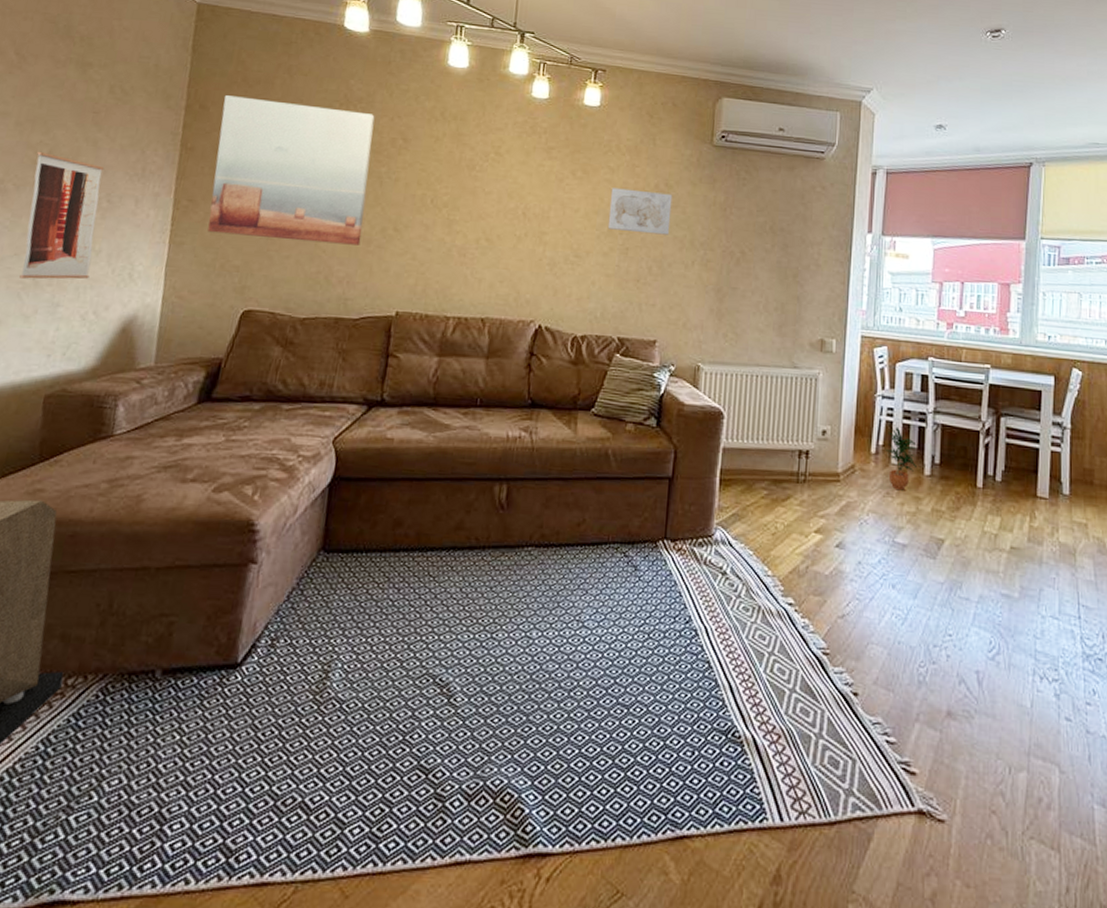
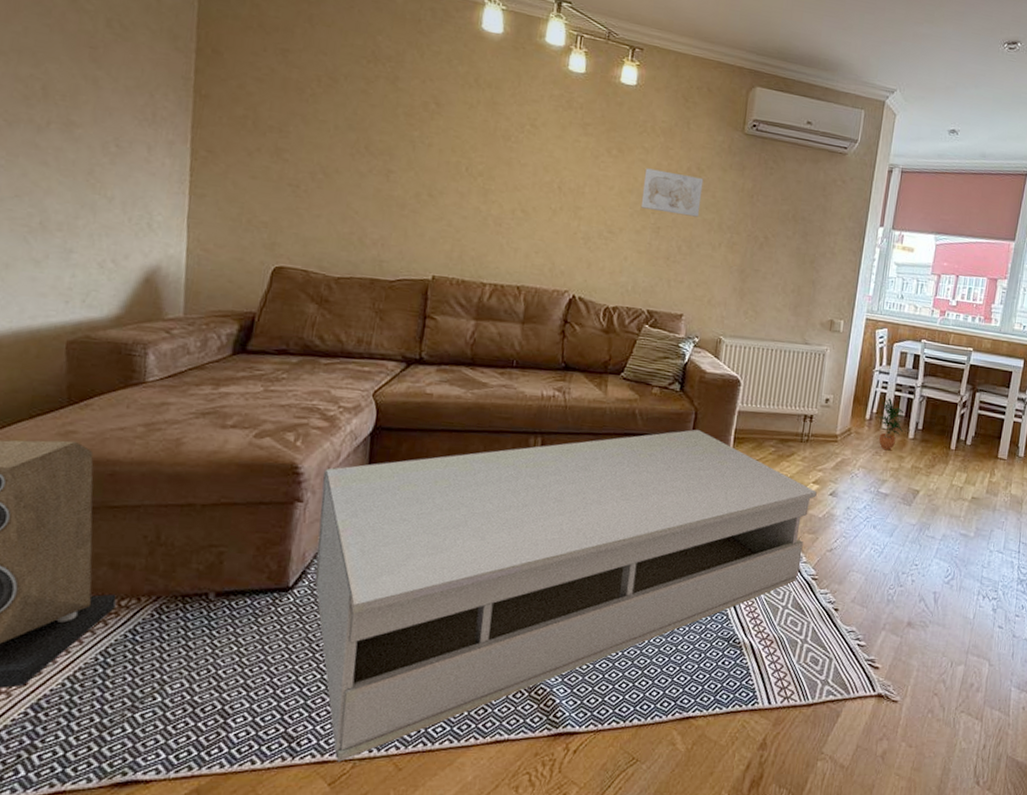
wall art: present [19,151,105,280] -> none [24,85,109,226]
wall art: present [207,95,375,246] -> none [231,41,406,209]
coffee table: none [264,470,820,885] -> present [314,429,817,762]

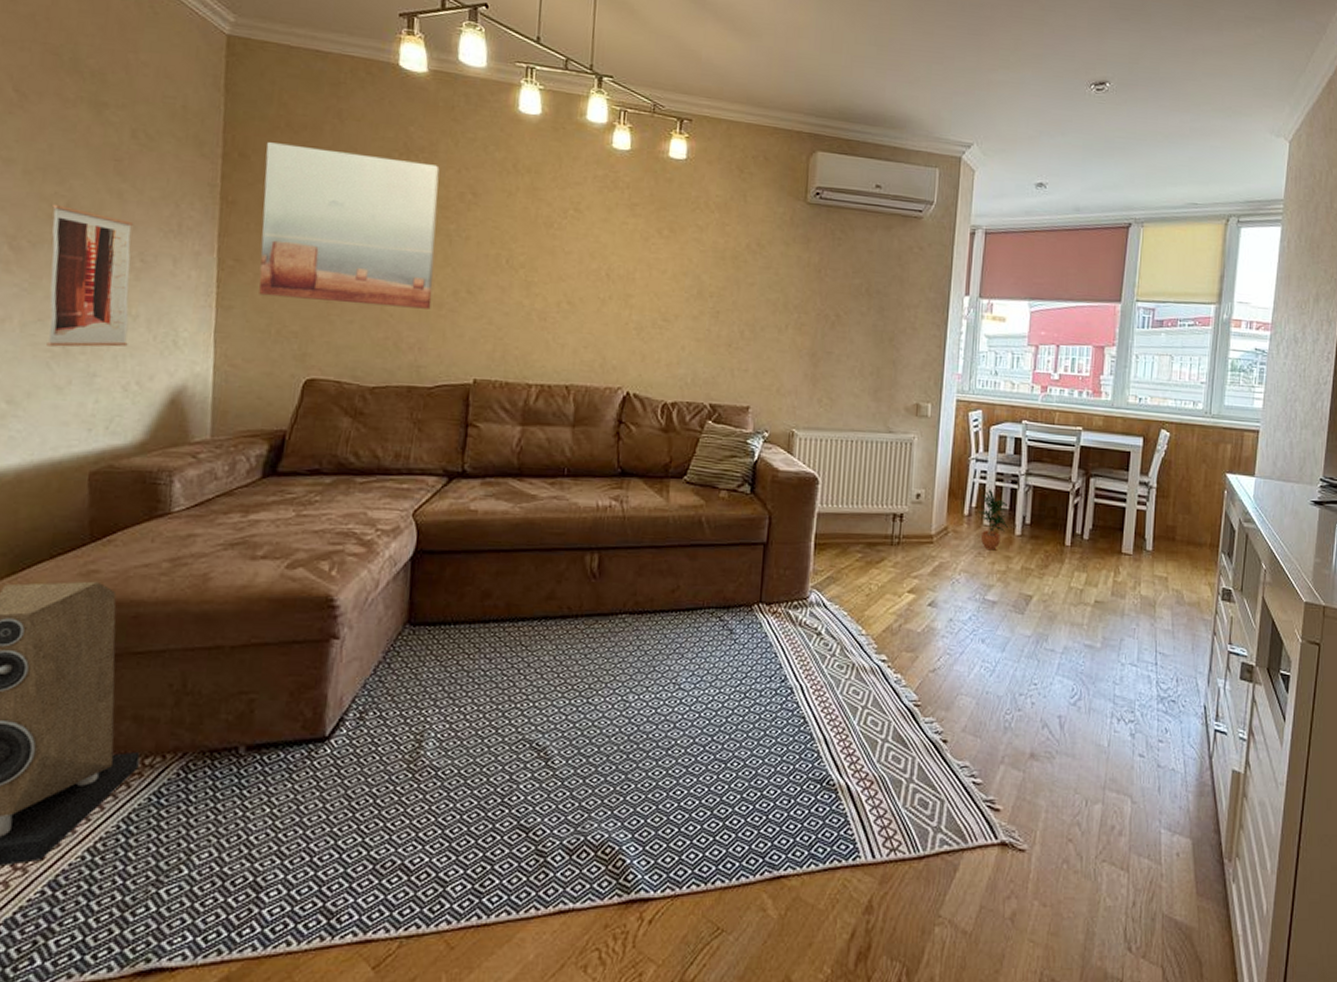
wall art: none [24,85,109,226] -> present [47,203,134,348]
wall art: none [231,41,406,209] -> present [259,142,440,309]
coffee table: present [314,429,817,762] -> none [353,536,913,941]
wall art: present [640,168,704,217] -> none [697,247,765,298]

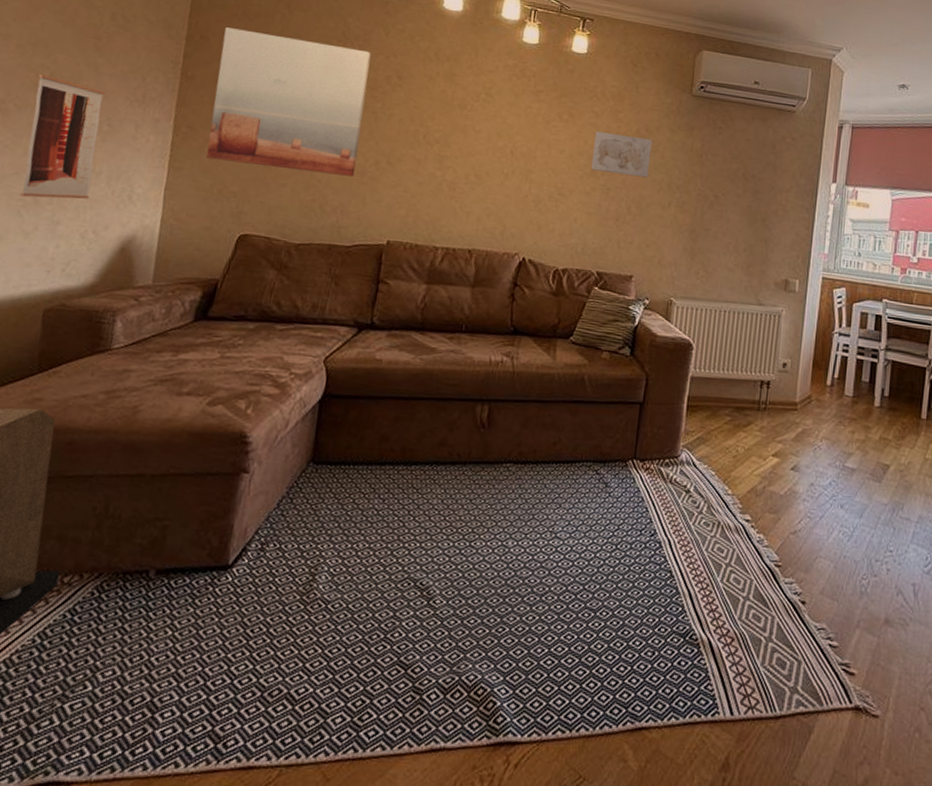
wall art: none [697,247,765,298] -> present [590,131,653,178]
potted plant: present [977,488,1009,551] -> none [839,361,869,420]

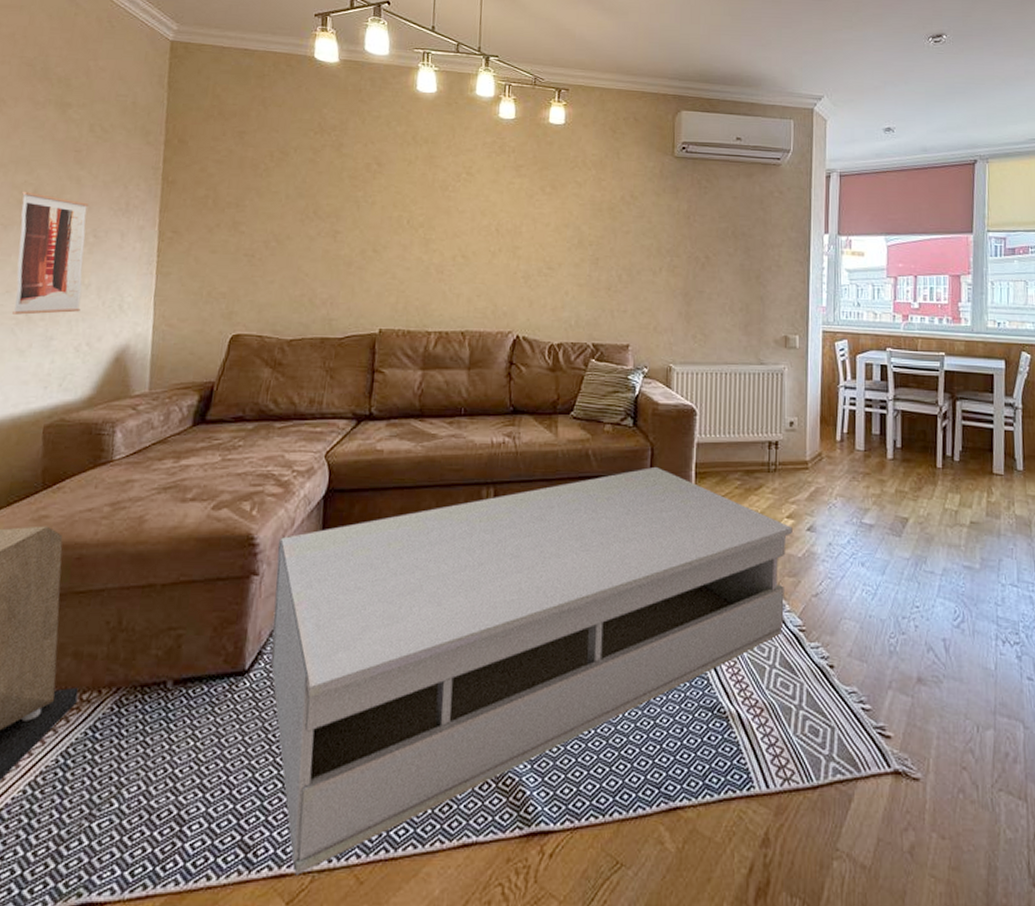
wall art: present [206,27,372,177] -> none [193,129,349,268]
coffee table: none [254,396,777,768] -> present [270,466,793,875]
wall art: present [590,131,653,178] -> none [577,201,638,244]

